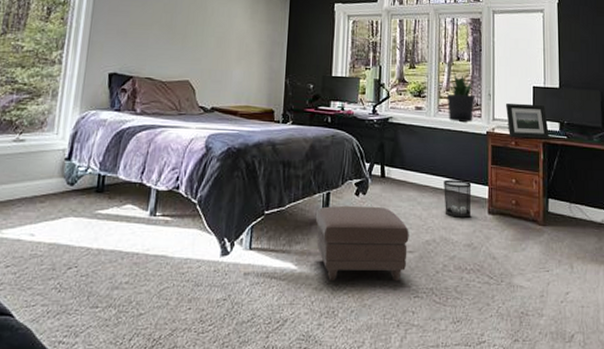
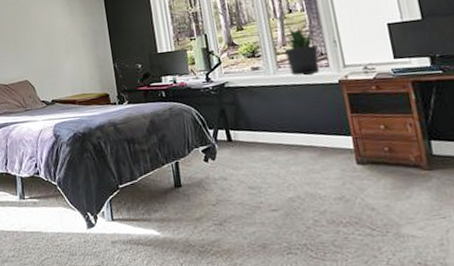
ottoman: present [315,205,409,282] -> none [168,169,272,244]
waste bin: present [444,180,472,218] -> none [298,133,336,172]
picture frame: present [505,102,549,139] -> none [356,40,419,83]

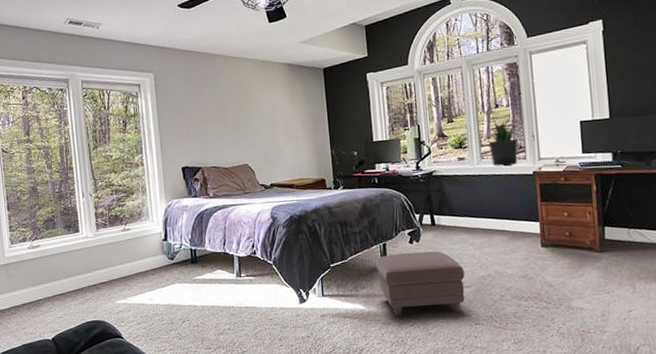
ottoman: none [168,169,272,244] -> present [375,251,465,317]

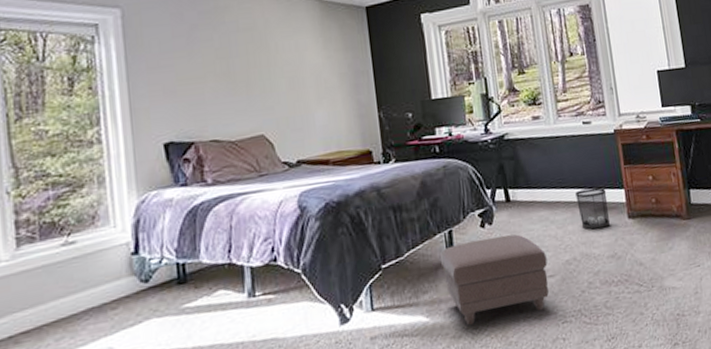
planter: present [488,119,518,167] -> none [563,70,598,126]
waste bin: none [493,219,523,254] -> present [575,187,610,230]

